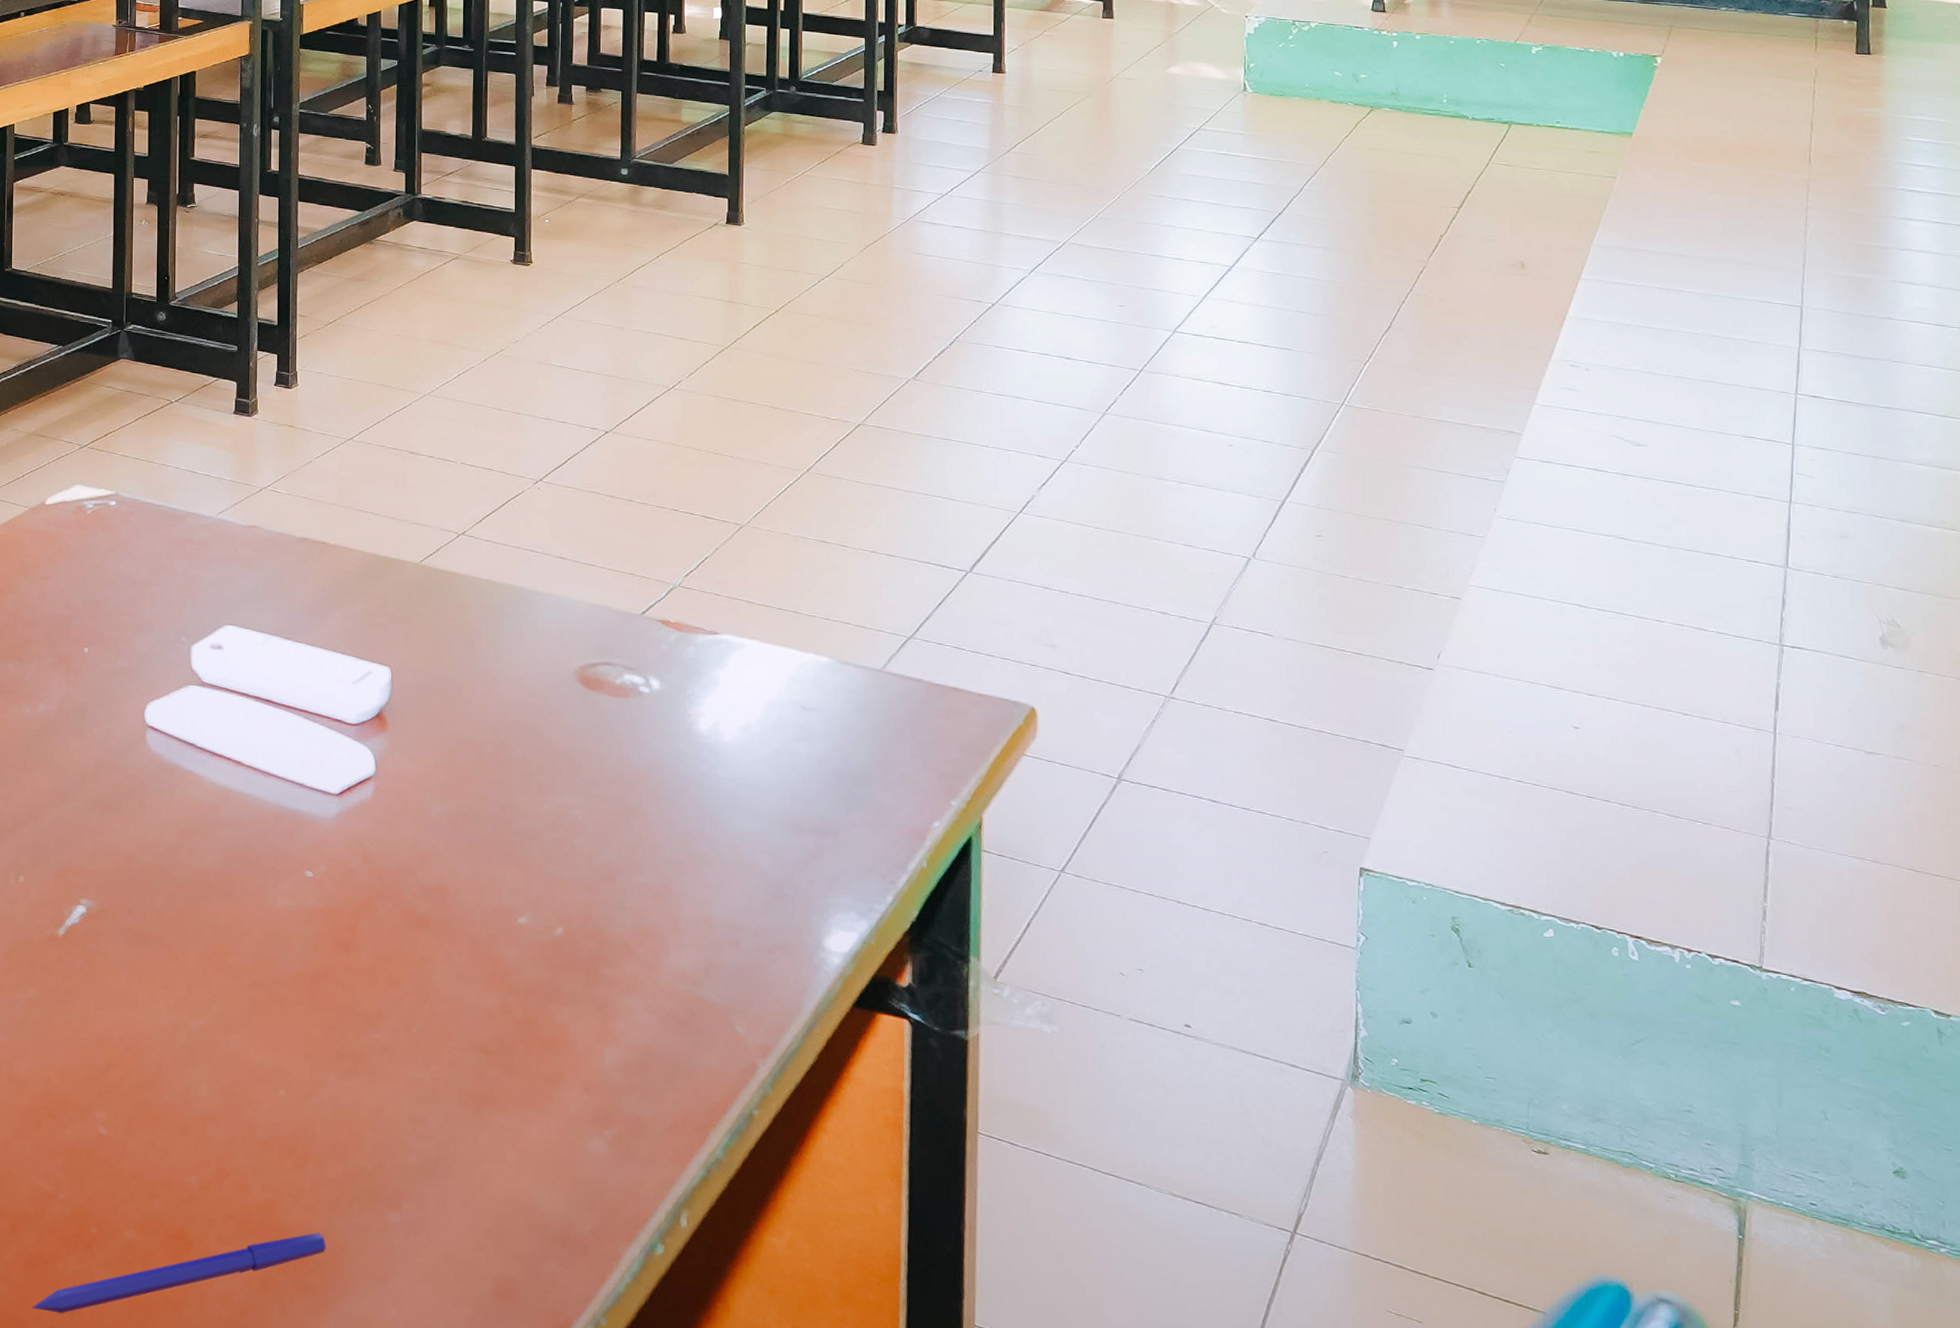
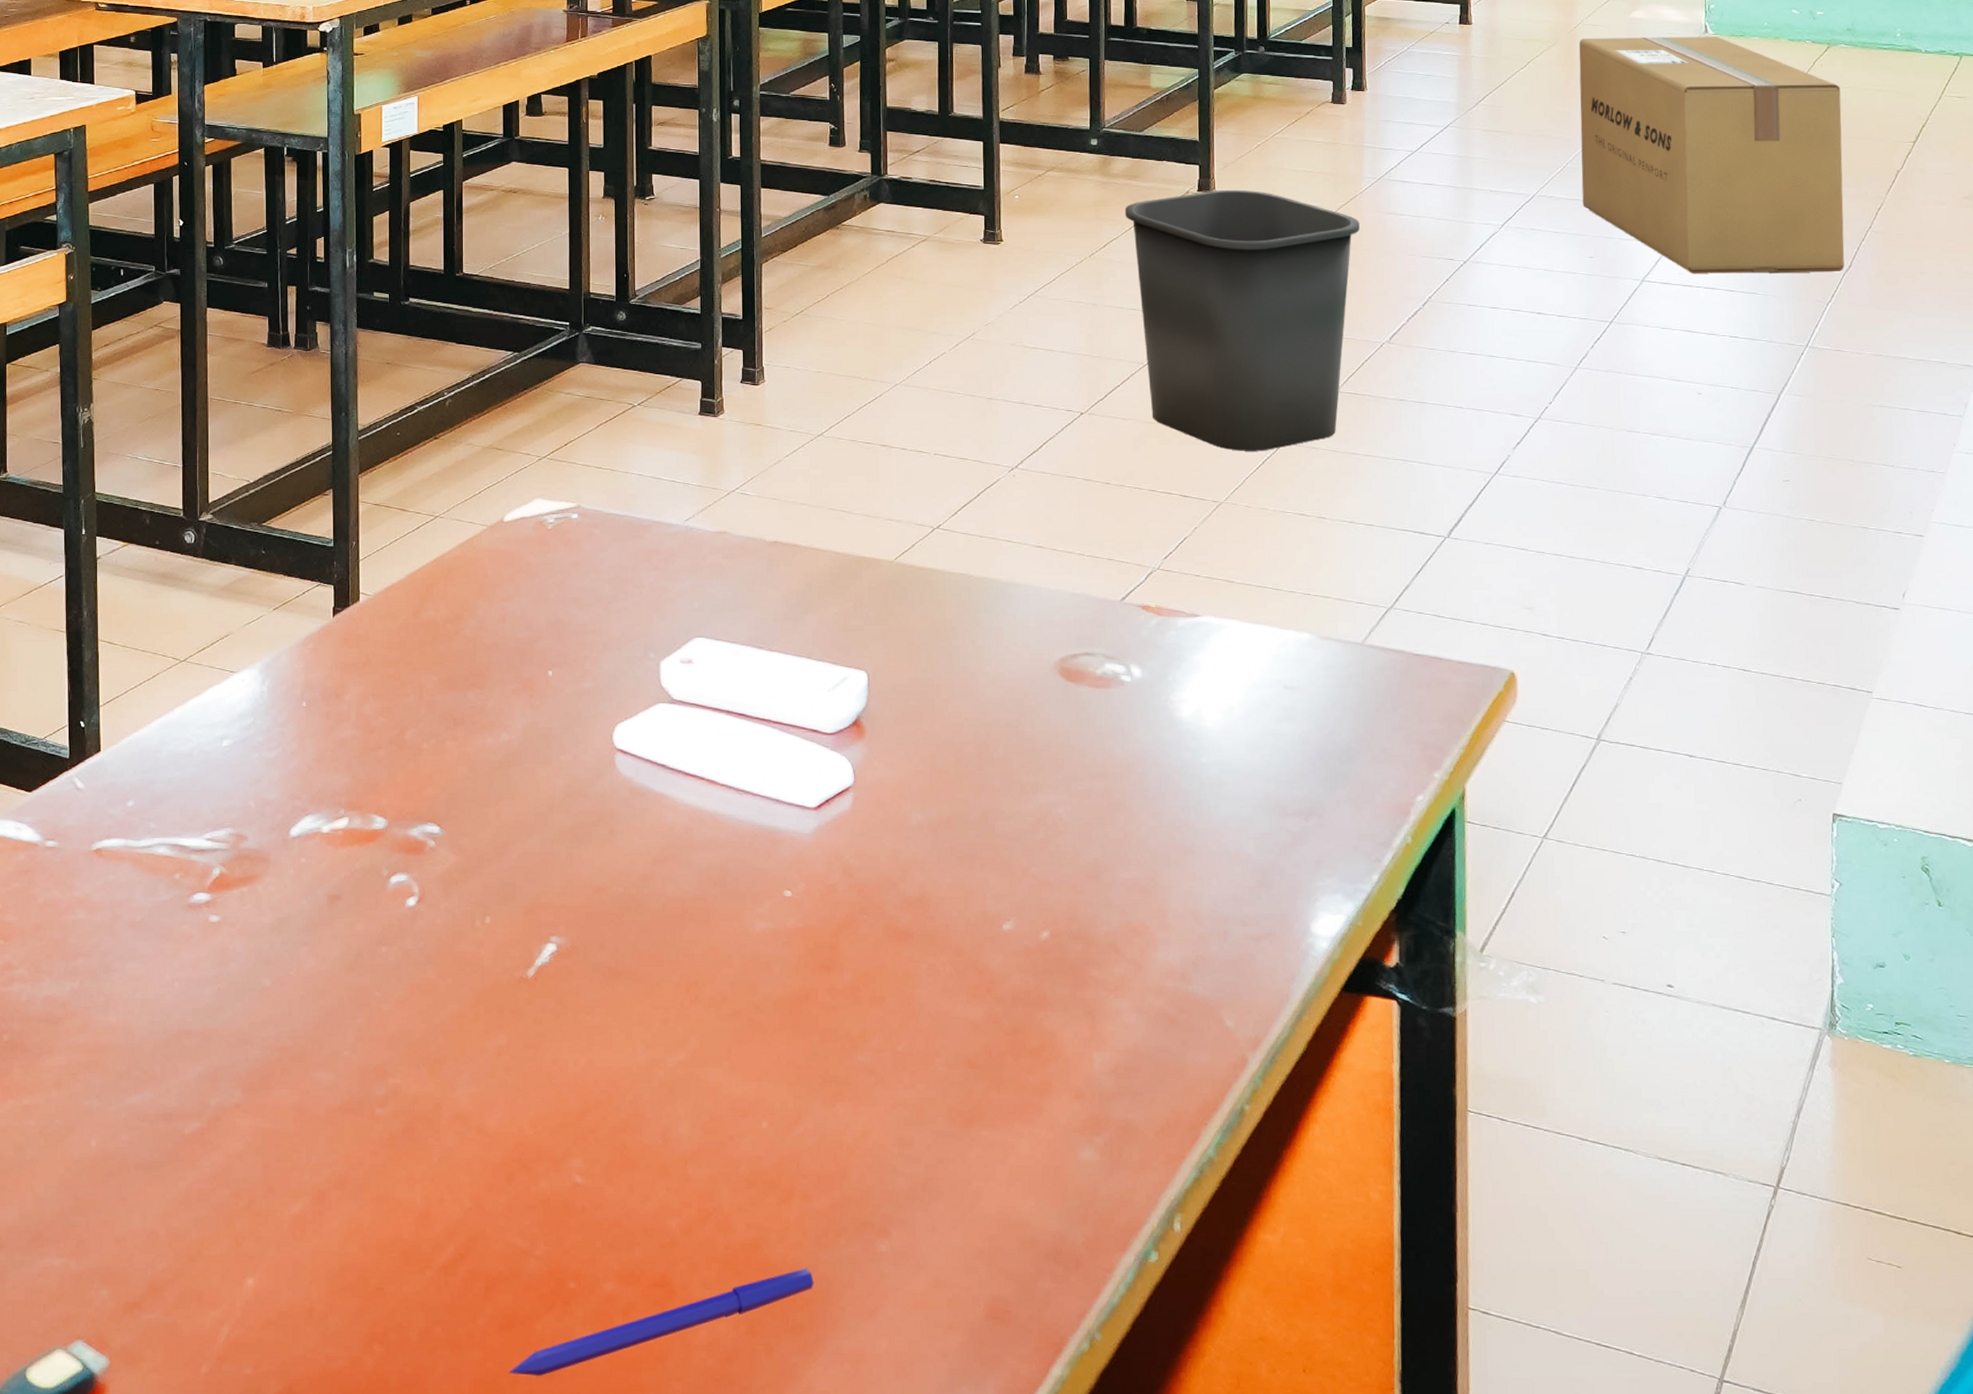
waste bin: none [653,223,888,478] -> present [1124,189,1360,451]
box: none [1113,91,1384,333] -> present [1578,36,1845,274]

